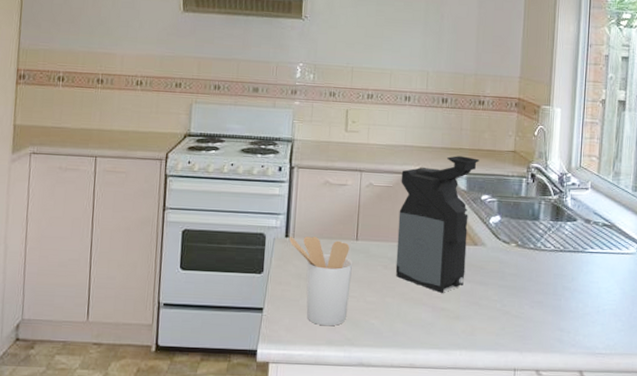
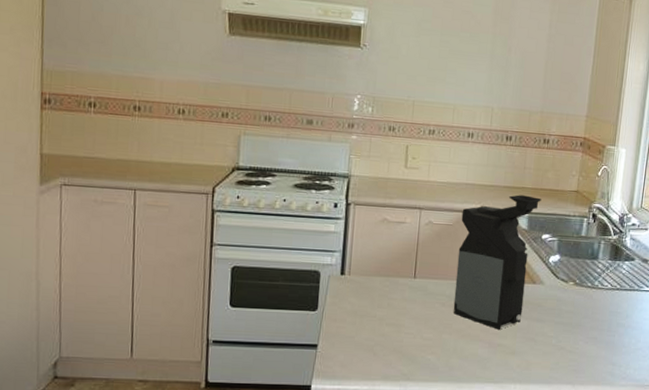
utensil holder: present [289,236,353,326] -> none [345,274,411,362]

